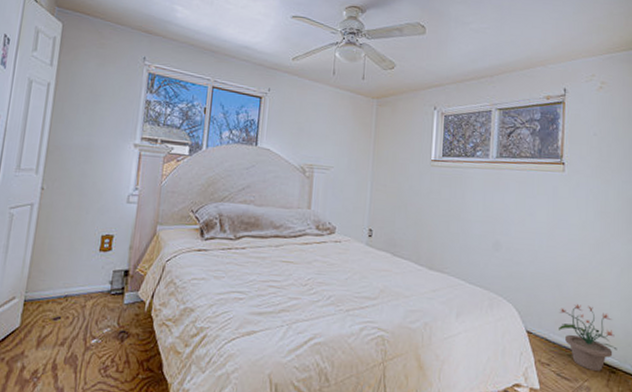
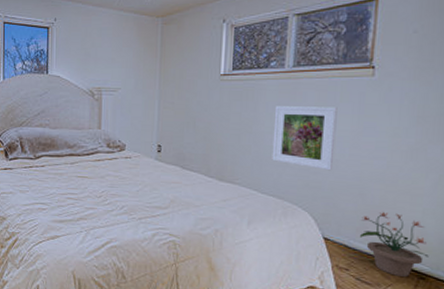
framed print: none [478,195,535,262] -> present [272,106,338,171]

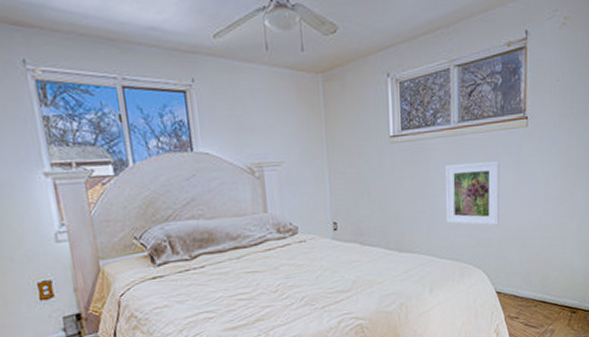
potted plant: present [360,211,429,277] -> none [526,257,578,315]

